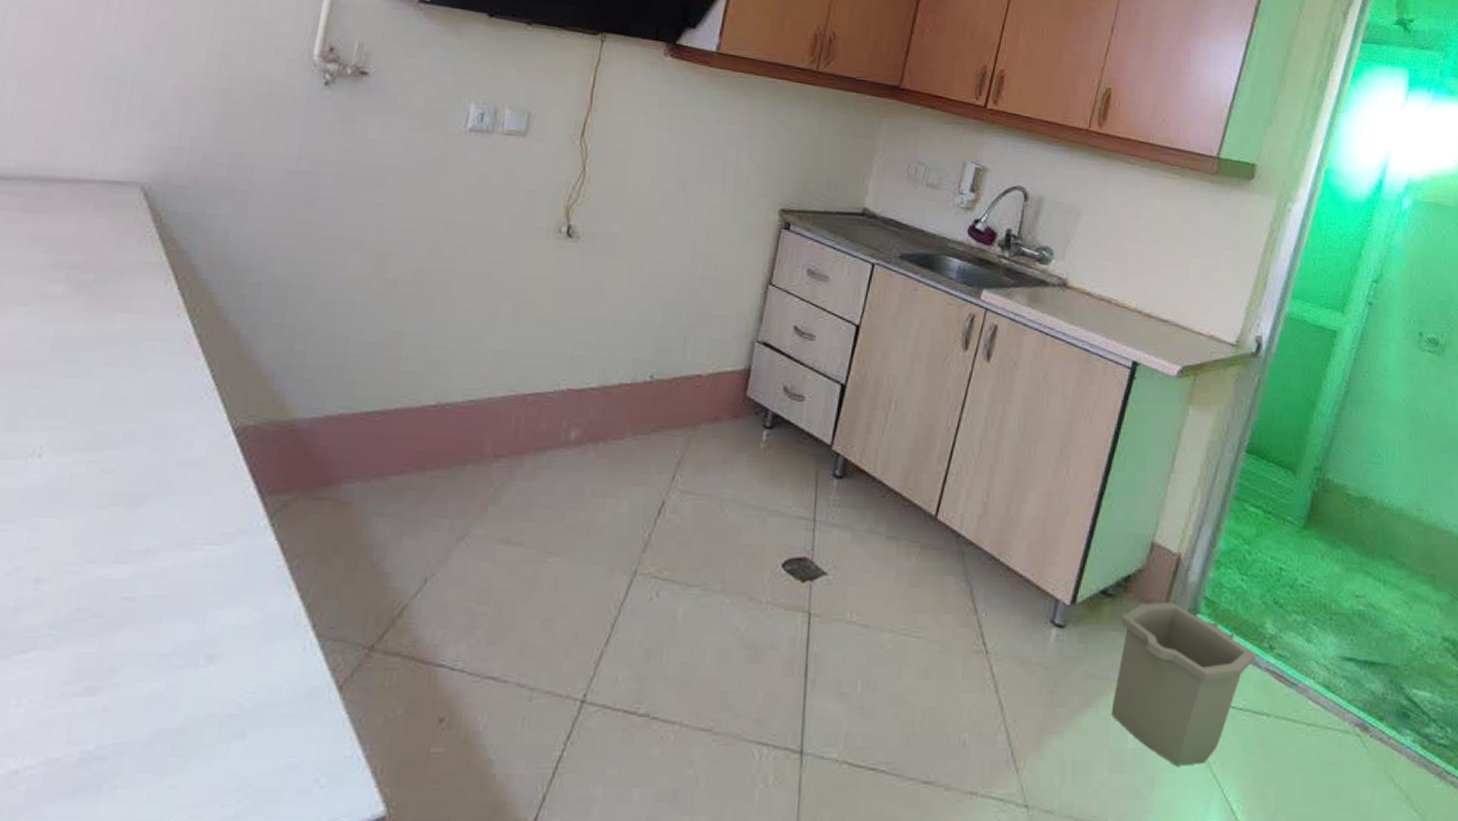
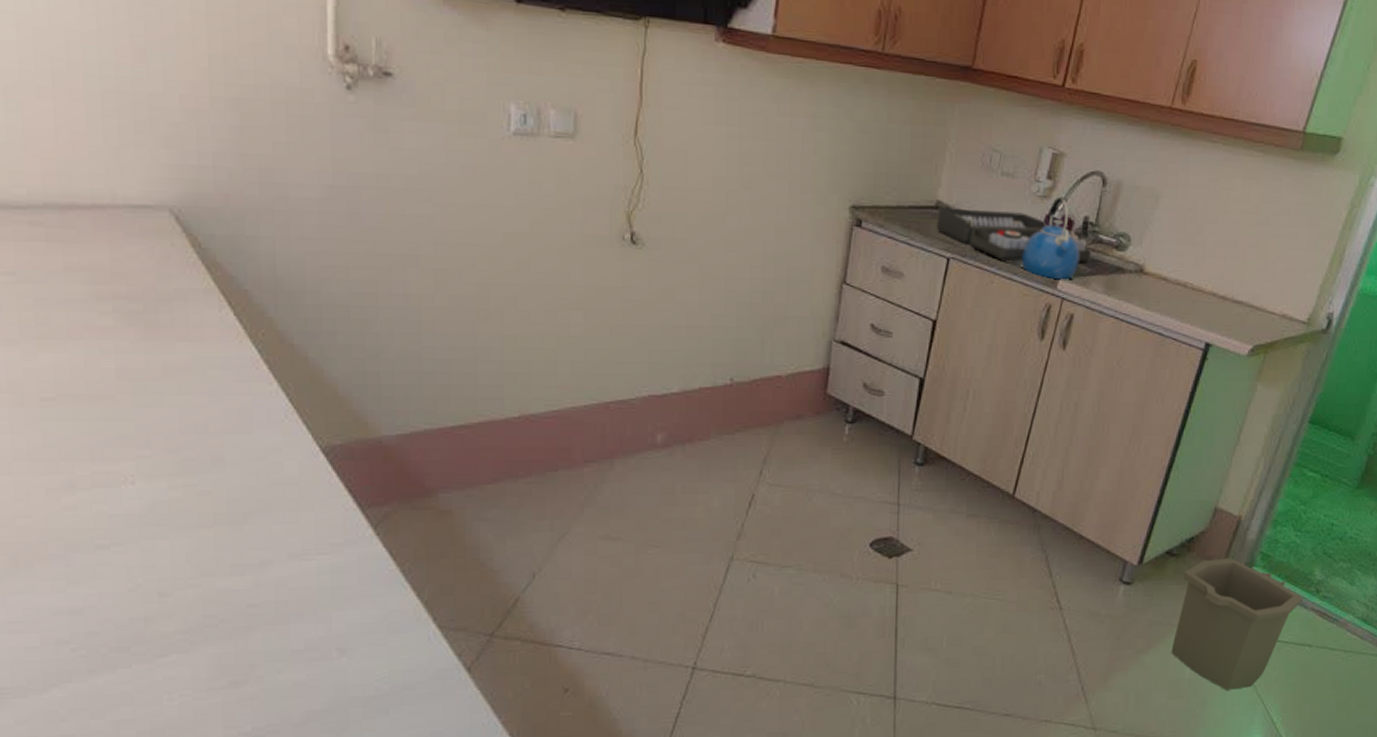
tool set: none [863,214,1015,275] -> present [937,207,1092,263]
kettle: none [945,209,1003,291] -> present [1021,196,1080,280]

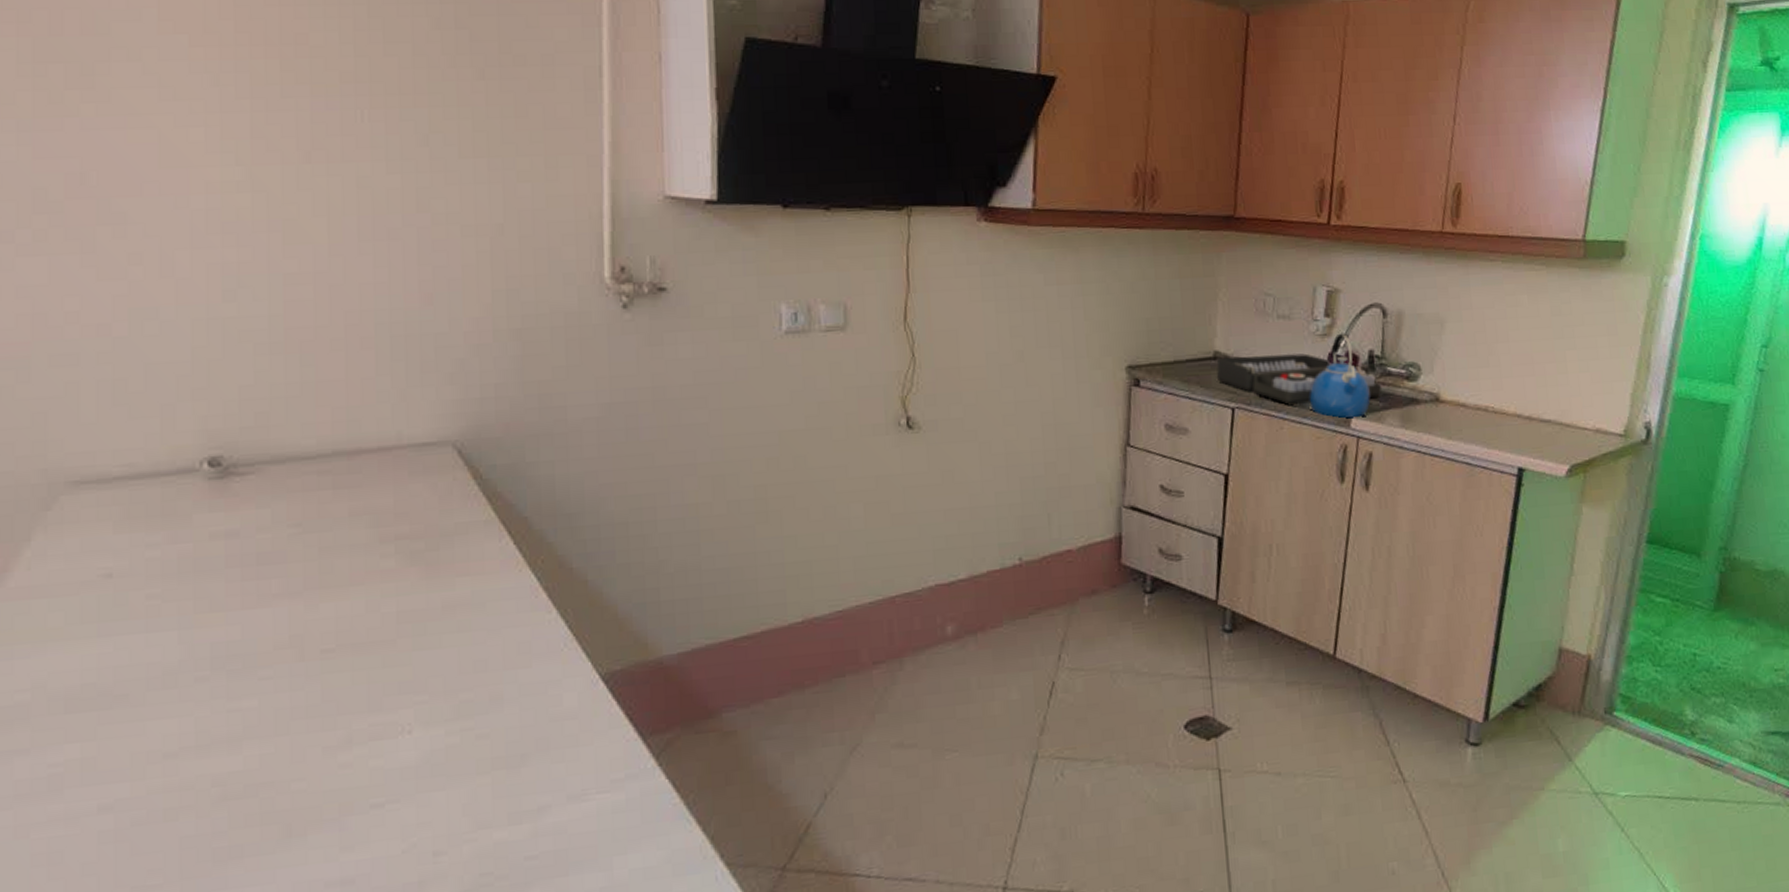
bucket: present [1171,557,1303,690] -> none [1536,703,1678,862]

